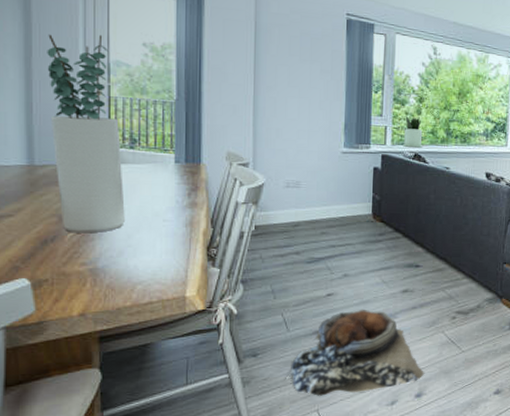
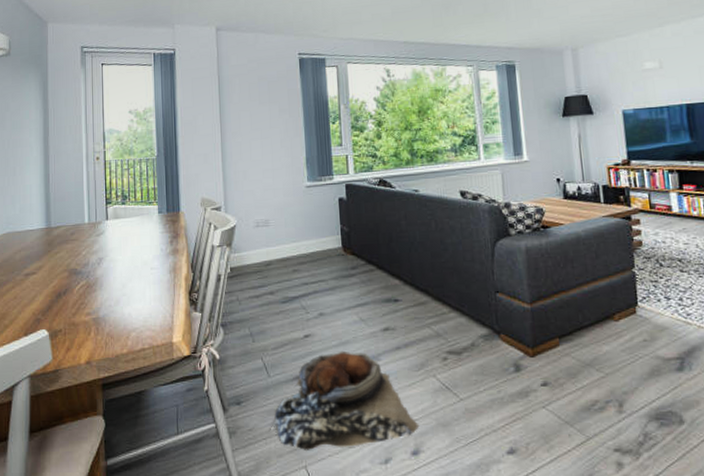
vase: present [47,34,125,234] -> none [59,109,120,286]
planter: present [403,116,424,149] -> none [365,140,388,175]

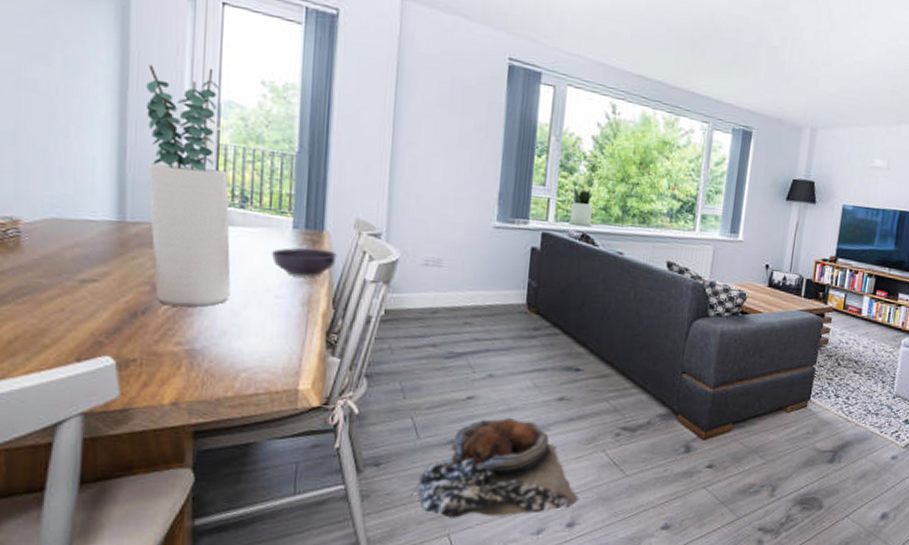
vase: none [59,109,120,286] -> present [145,64,231,308]
bowl: none [145,226,191,250] -> present [271,247,337,277]
planter: none [365,140,388,175] -> present [568,187,594,228]

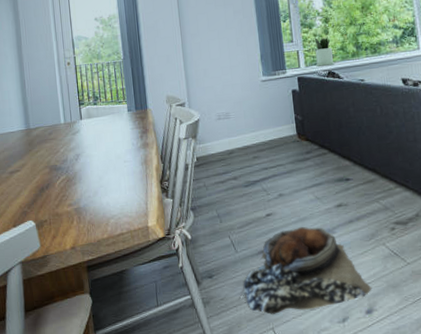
vase: present [145,64,231,308] -> none [31,18,96,180]
bowl: present [271,247,337,277] -> none [117,122,159,144]

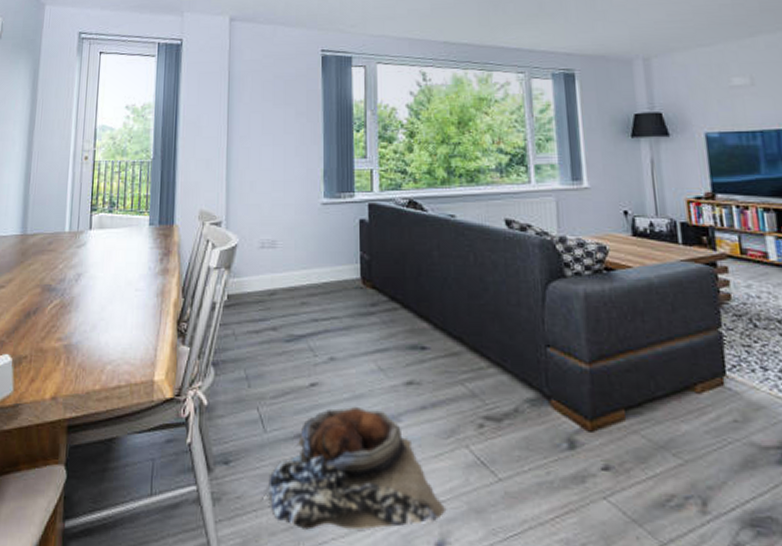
planter: present [314,35,336,68] -> none [393,153,419,194]

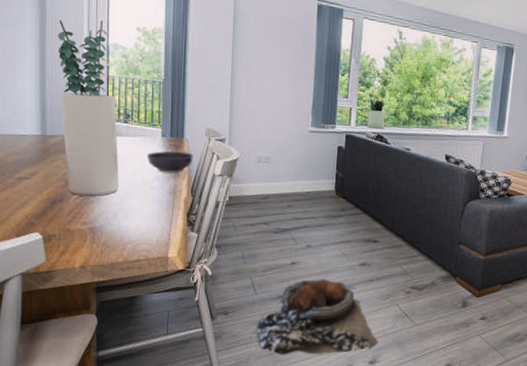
vase: none [43,102,101,305] -> present [58,20,119,197]
bowl: none [132,242,185,268] -> present [146,151,194,173]
planter: none [393,153,419,194] -> present [366,98,386,130]

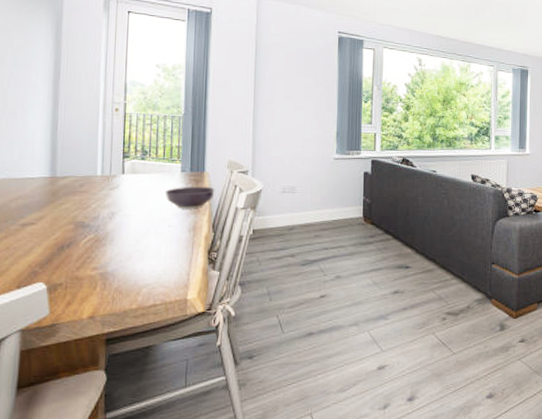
vase: present [58,20,119,197] -> none [72,58,135,239]
dog bed: present [253,278,379,355] -> none [281,310,417,399]
planter: present [366,98,386,130] -> none [391,122,411,154]

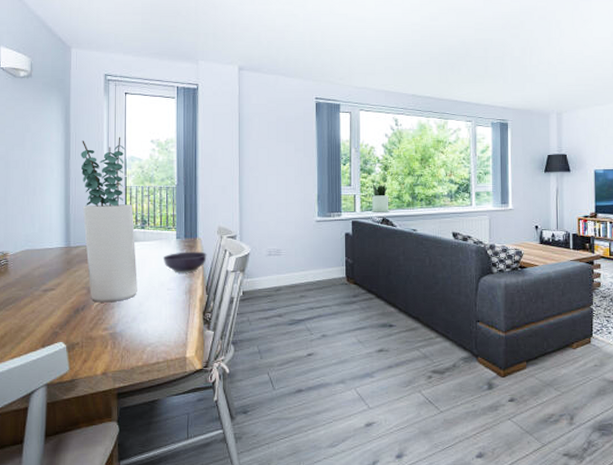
vase: none [72,58,135,239] -> present [80,136,137,303]
planter: none [391,122,411,154] -> present [371,183,391,213]

